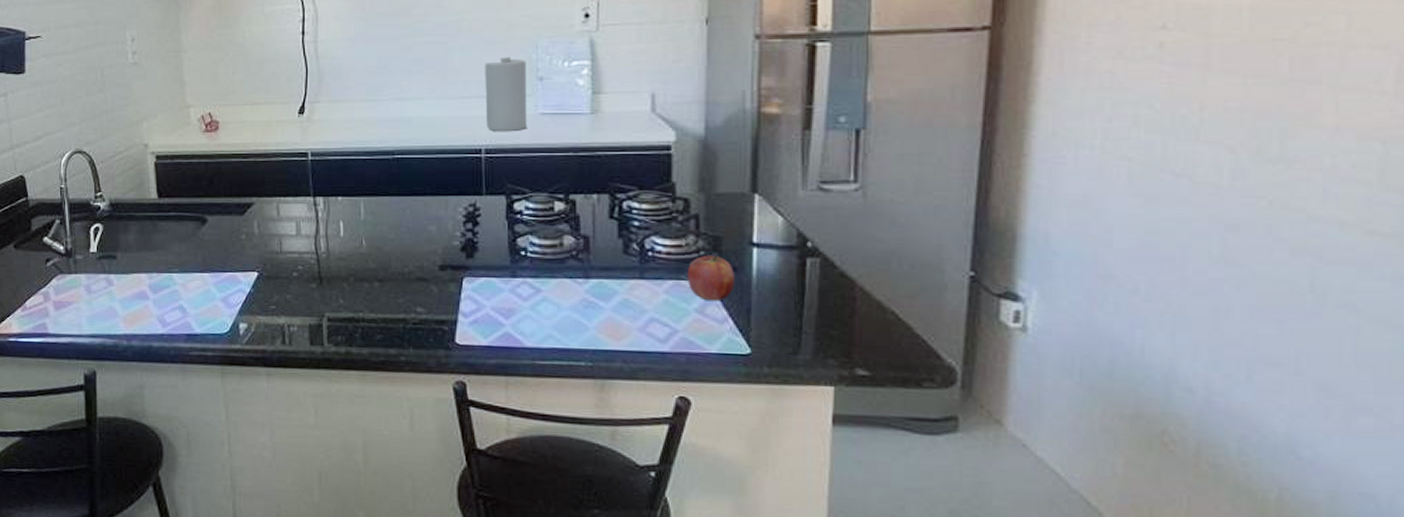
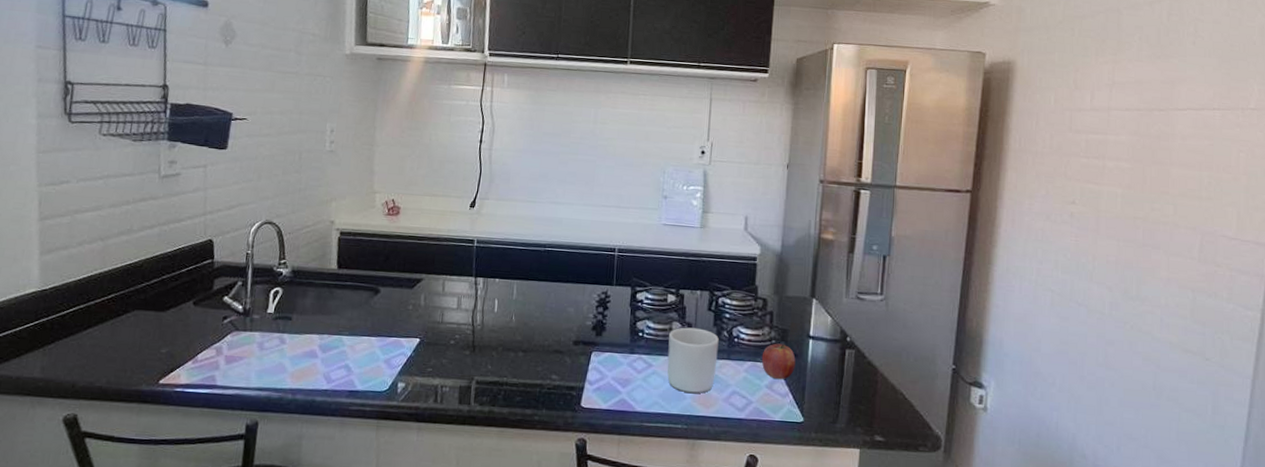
paper towel holder: present [485,56,528,132] -> none [621,177,655,237]
mug: none [559,241,627,324] -> present [667,327,719,394]

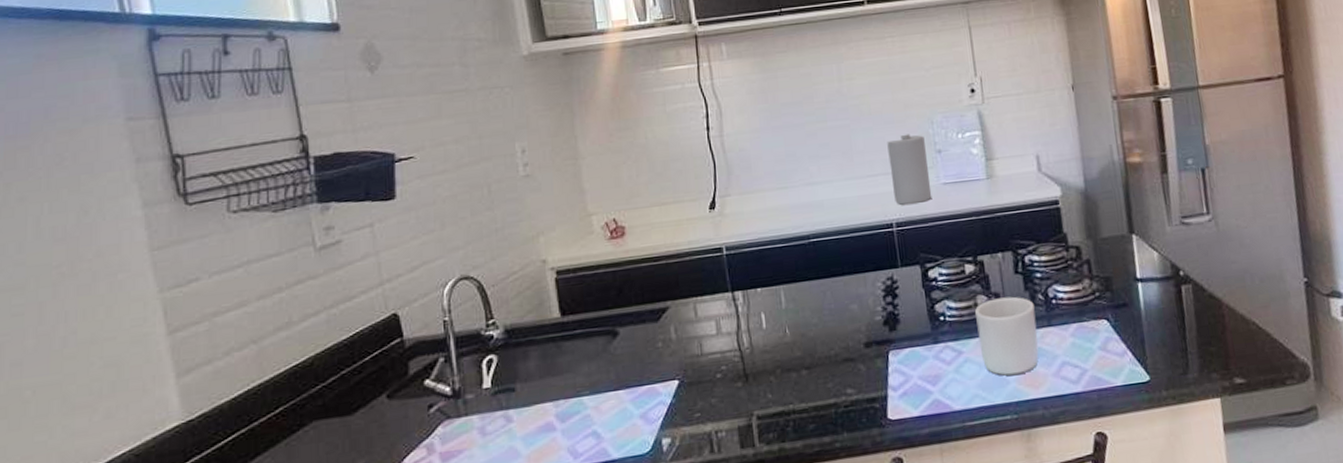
paper towel holder: none [621,177,655,237] -> present [887,133,932,206]
fruit: present [761,343,796,380] -> none [1087,294,1128,338]

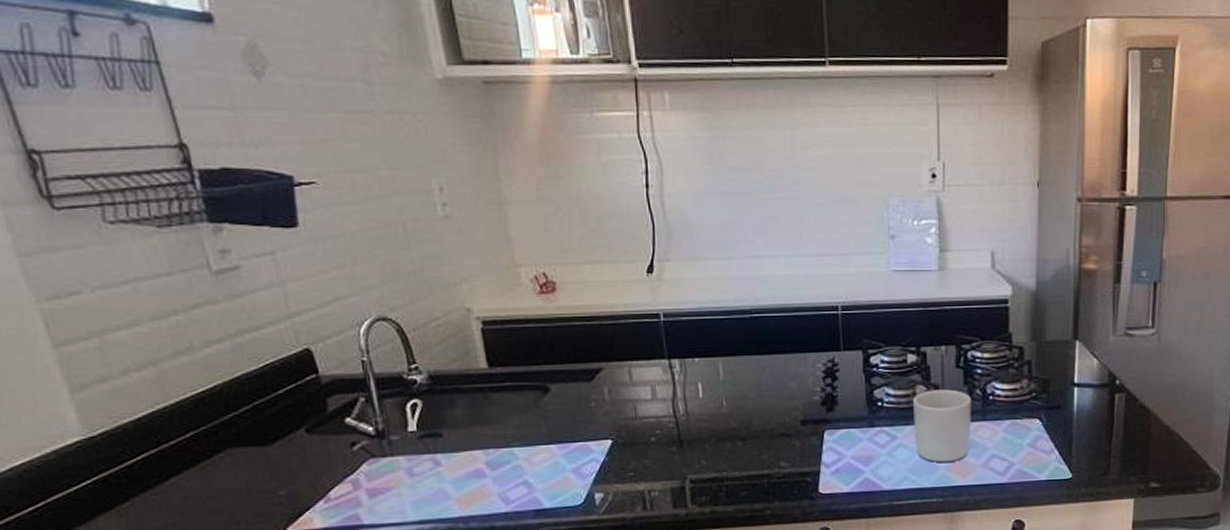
paper towel holder: present [887,133,932,206] -> none [839,215,881,289]

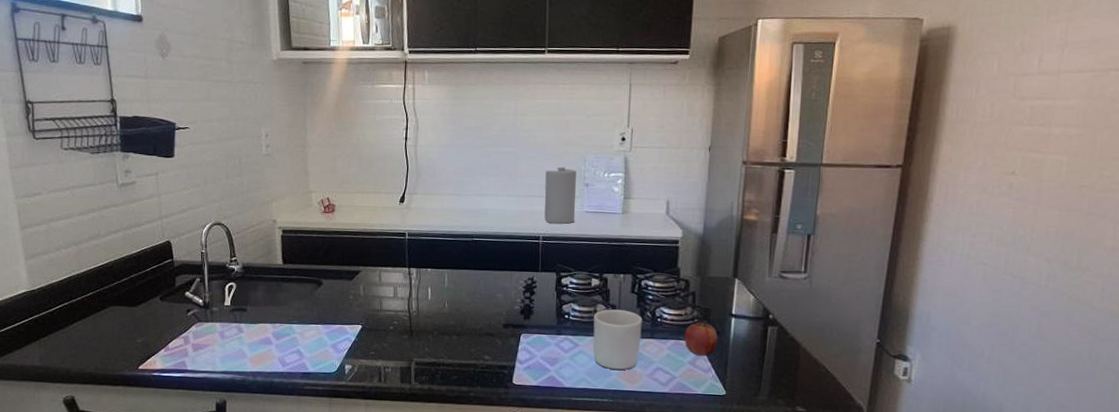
paper towel holder: none [839,215,881,289] -> present [544,166,577,225]
fruit: none [1021,395,1060,436] -> present [684,322,718,356]

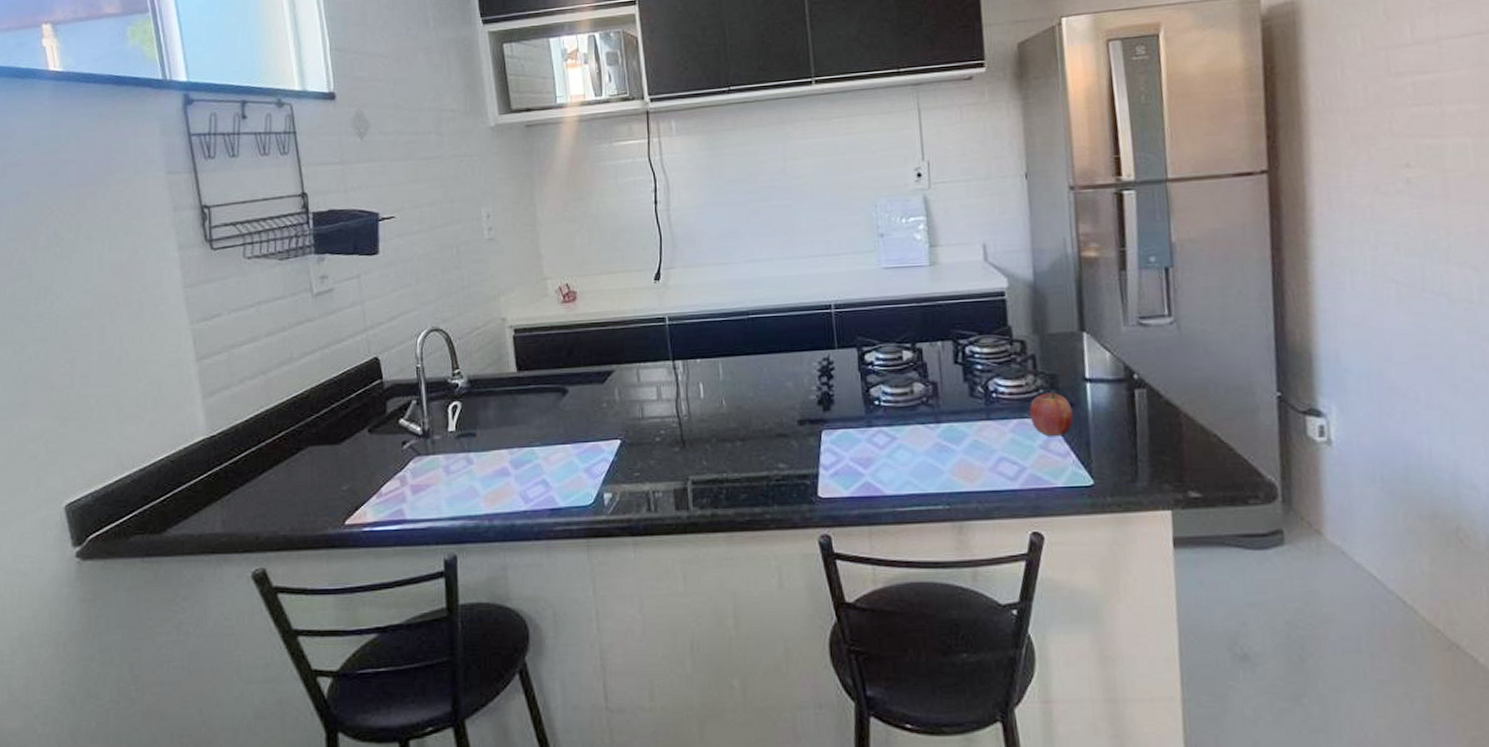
paper towel holder: present [544,166,577,225] -> none [829,216,872,288]
mug: present [593,309,642,371] -> none [910,386,976,467]

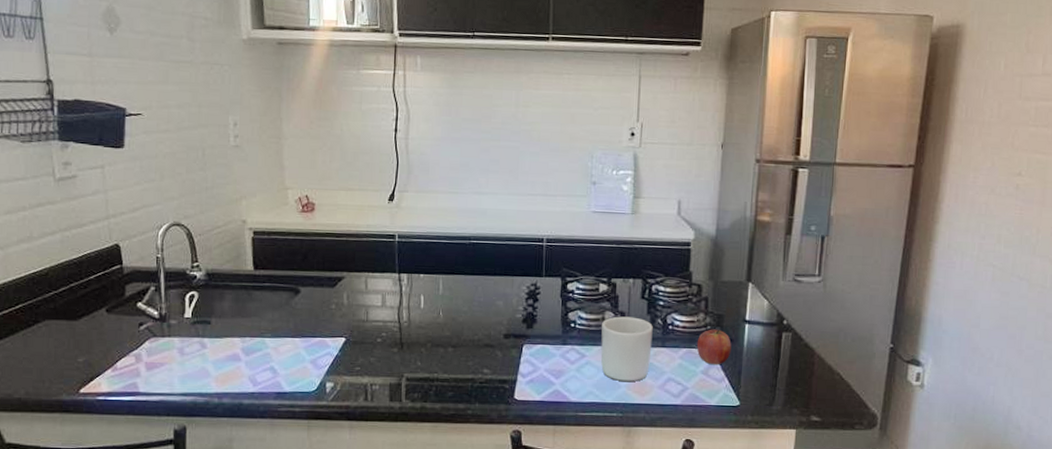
mug: none [910,386,976,467] -> present [600,316,653,382]

